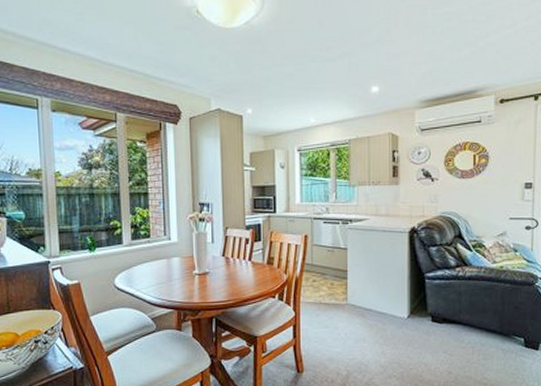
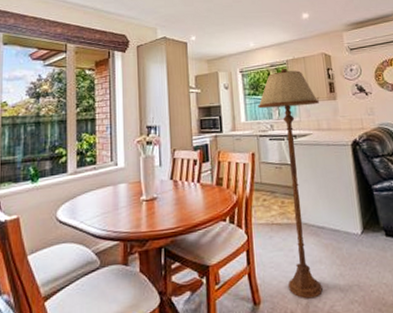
floor lamp: none [314,149,380,371] -> present [258,69,323,299]

